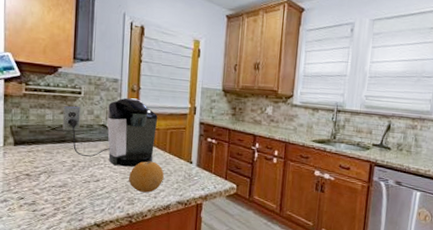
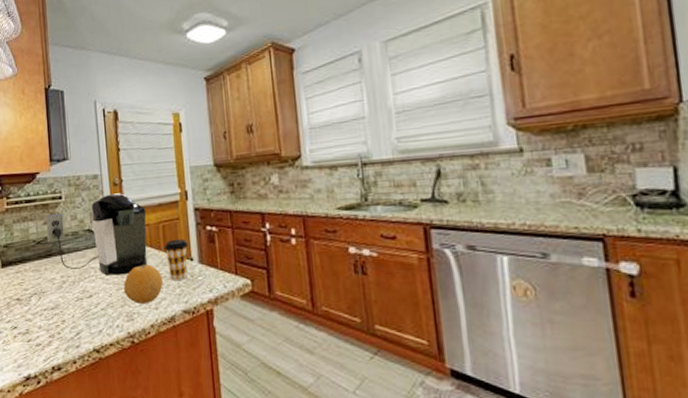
coffee cup: none [169,144,191,178] -> present [164,238,189,281]

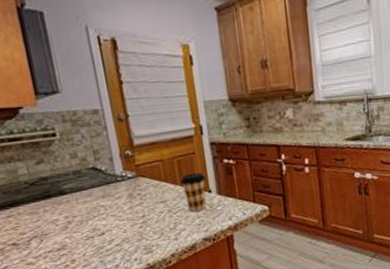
coffee maker: present [45,193,148,276] -> none [37,129,164,213]
fruit: present [124,264,163,304] -> none [139,198,182,237]

